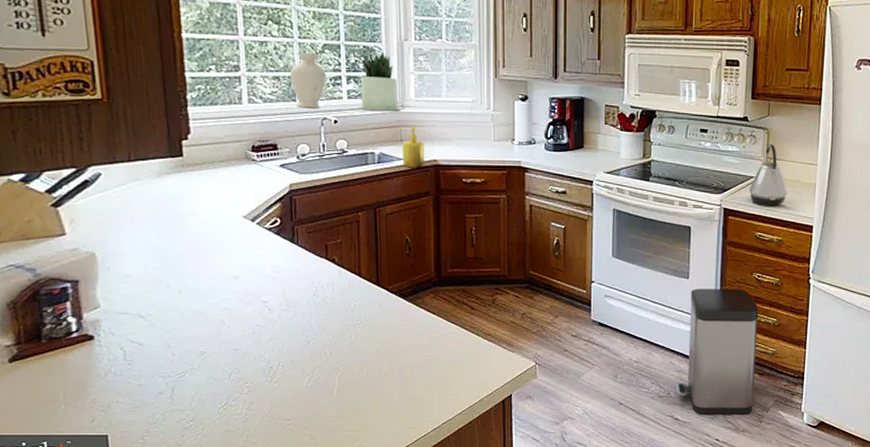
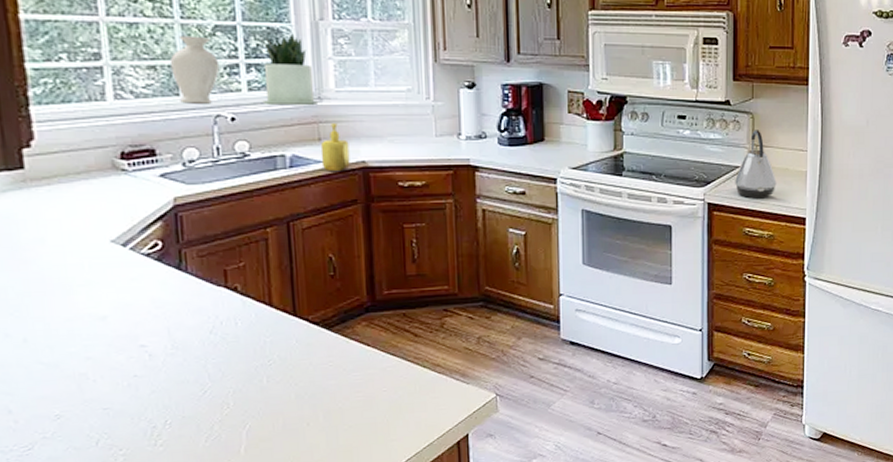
pedal bin: present [675,288,759,414] -> none [661,292,751,437]

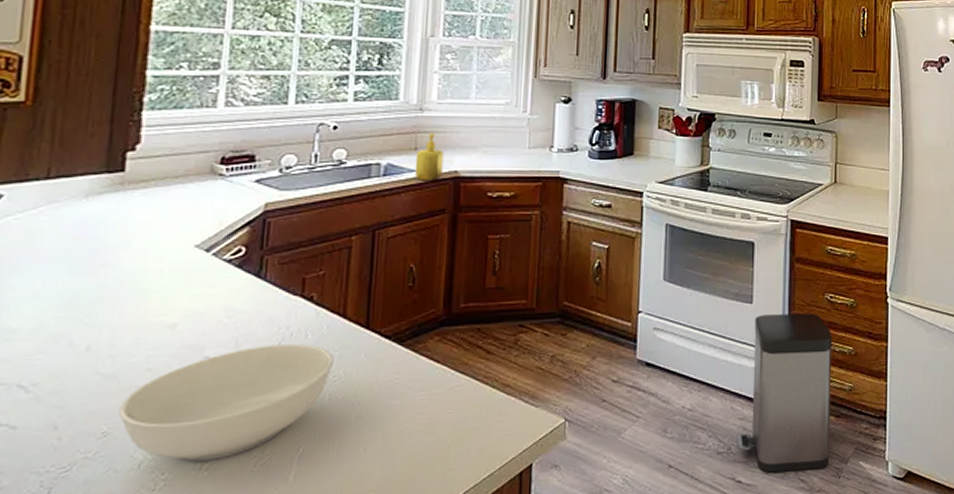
bowl: none [66,331,267,439] -> present [118,344,334,461]
vase: present [170,35,220,105] -> none [284,48,331,114]
planter: present [259,33,319,106] -> none [366,48,420,117]
pedal bin: none [661,292,751,437] -> present [737,313,833,473]
kettle: present [735,130,777,199] -> none [818,148,859,217]

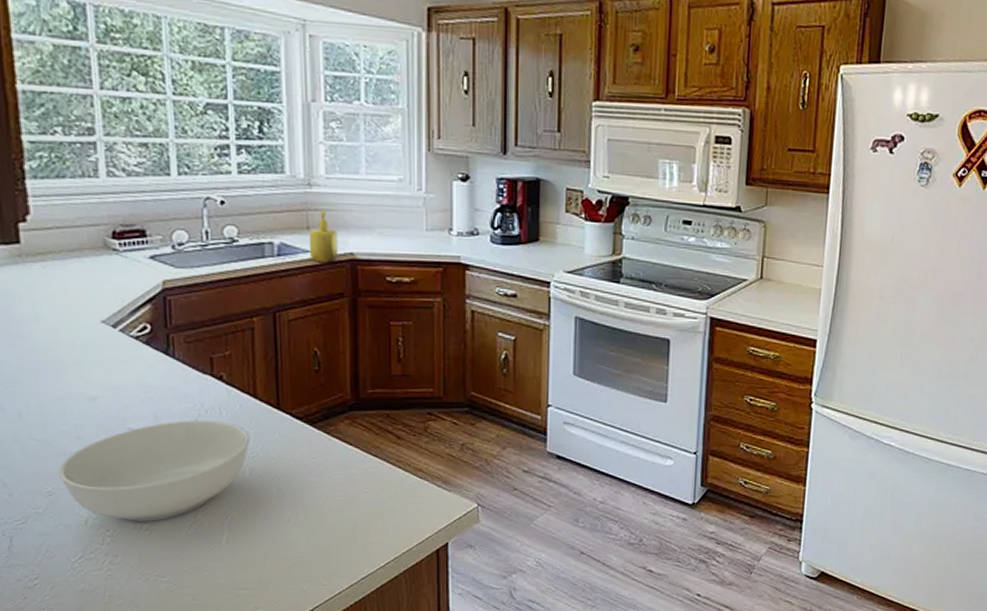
pedal bin: present [737,313,833,473] -> none [648,414,751,565]

